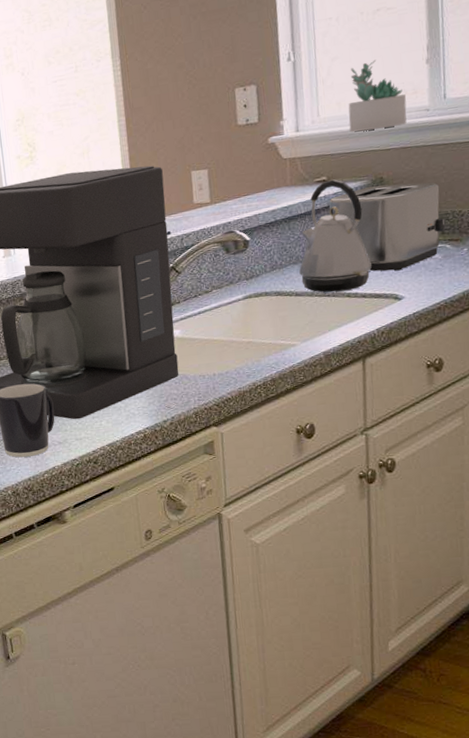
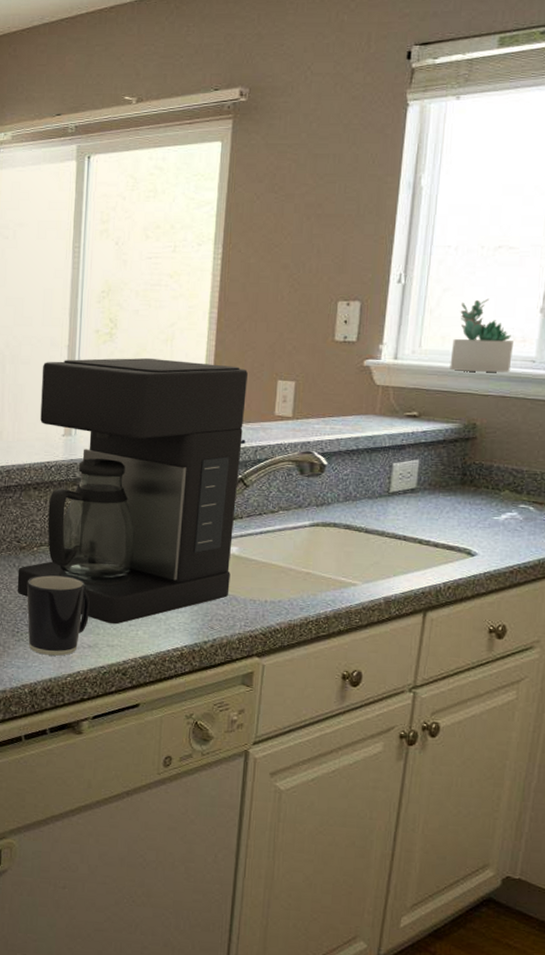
kettle: present [299,179,372,293] -> none [373,416,449,537]
toaster: present [329,182,446,271] -> none [414,431,533,525]

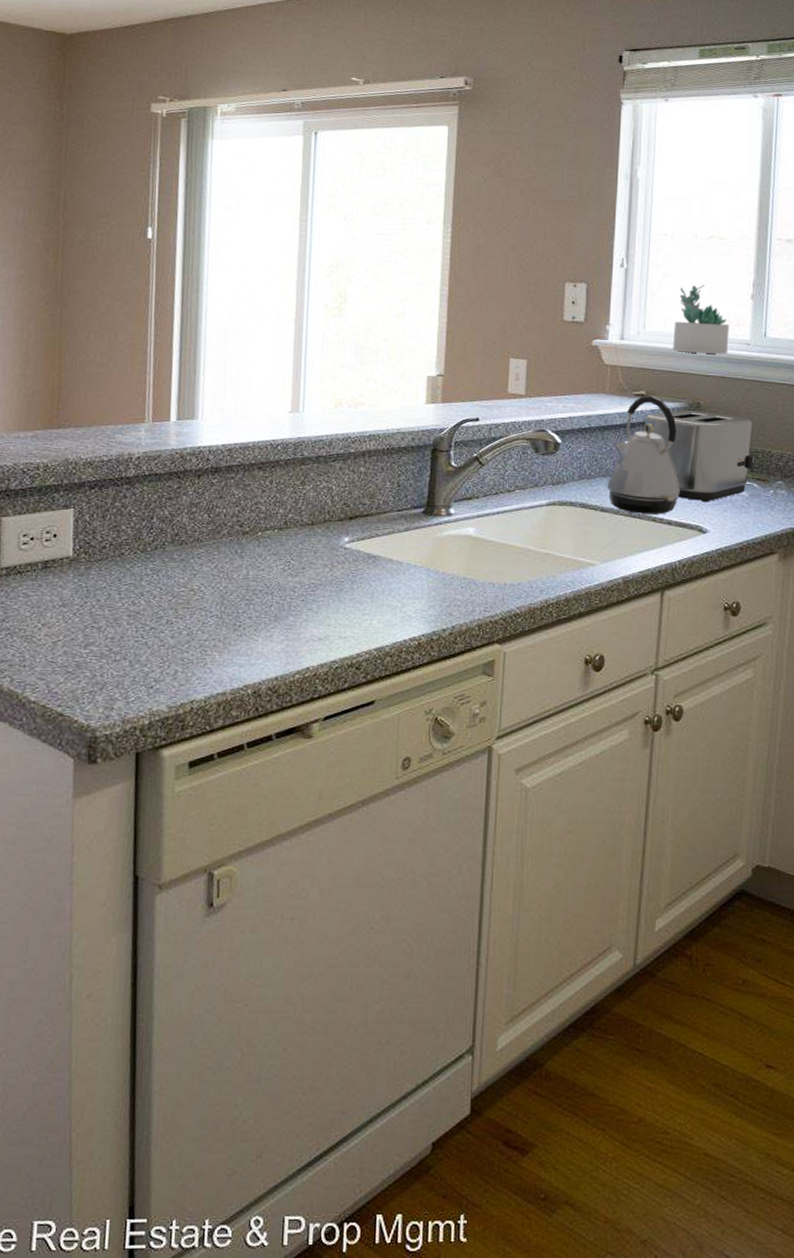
coffee maker: present [17,358,248,625] -> none [239,333,480,614]
mug: present [26,574,90,656] -> none [250,561,320,651]
kettle: none [373,416,449,537] -> present [608,395,680,514]
toaster: none [414,431,533,525] -> present [644,410,755,502]

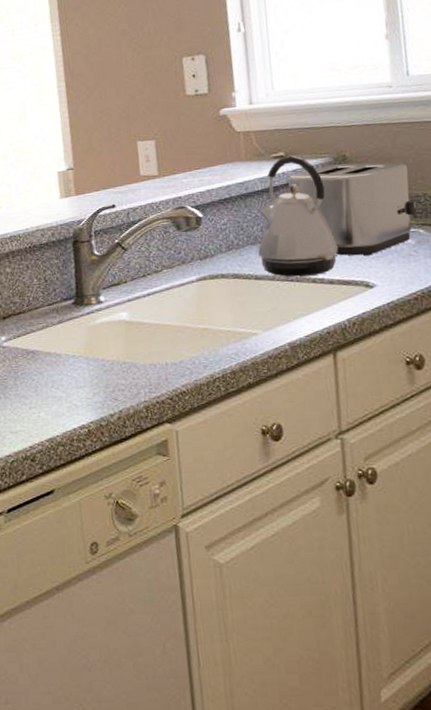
succulent plant: present [673,284,729,354] -> none [304,33,368,107]

